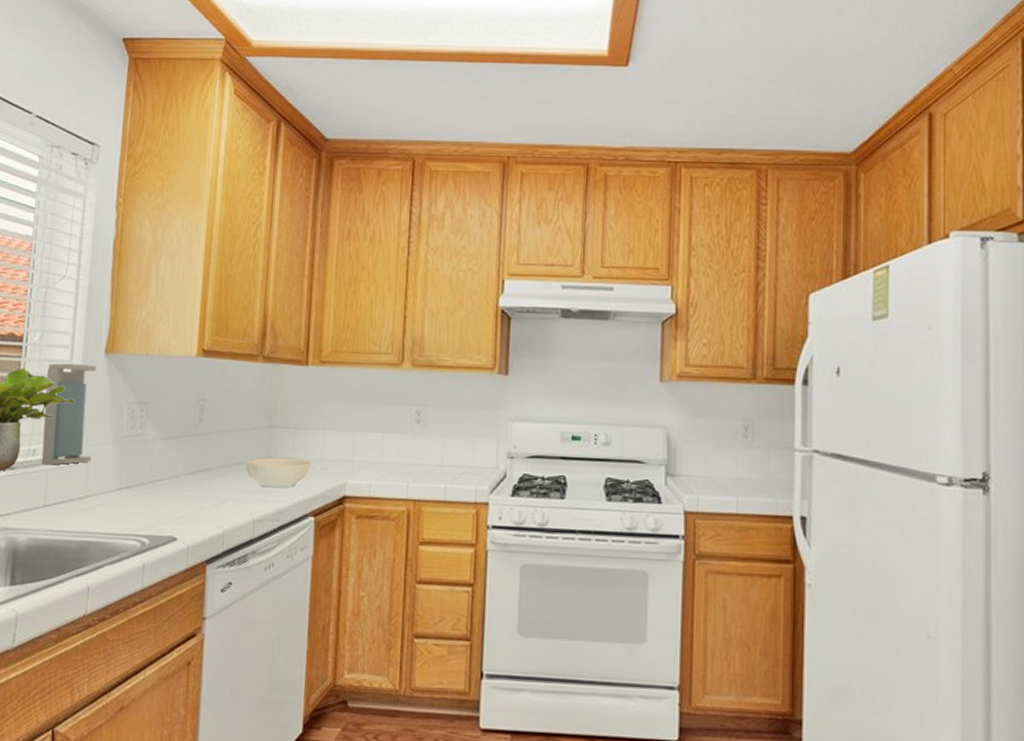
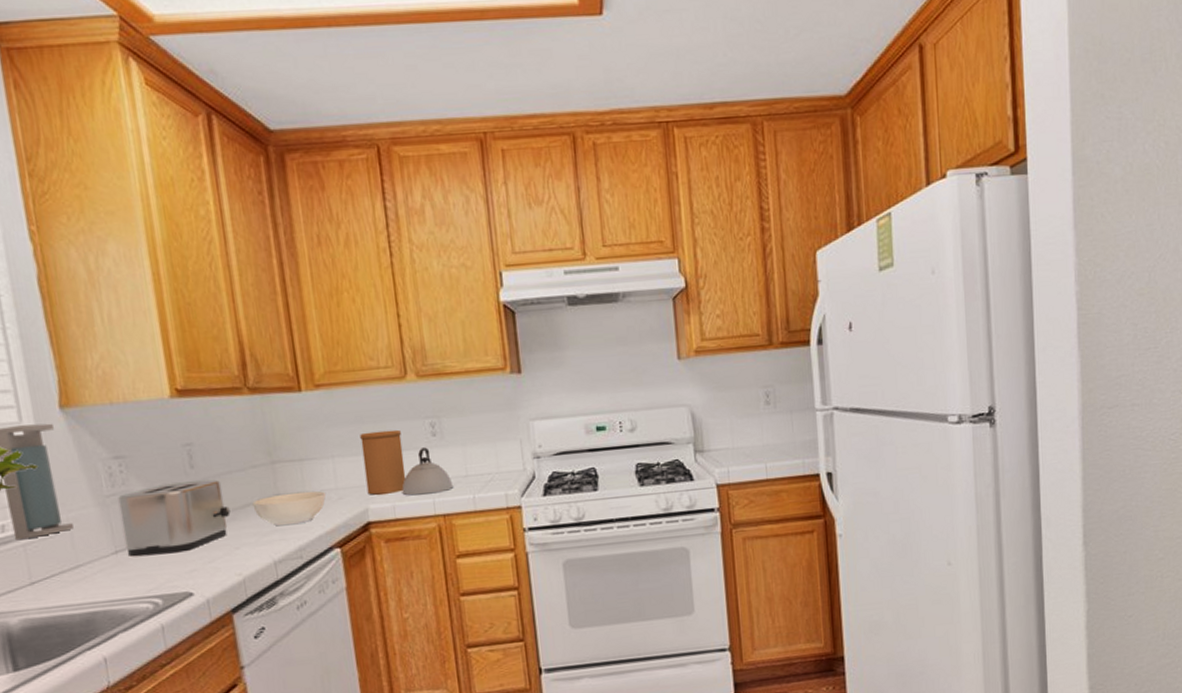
toaster: none [130,433,225,498] -> present [118,479,231,556]
canister: none [348,411,389,472] -> present [360,429,406,495]
kettle: none [380,432,428,478] -> present [401,447,454,496]

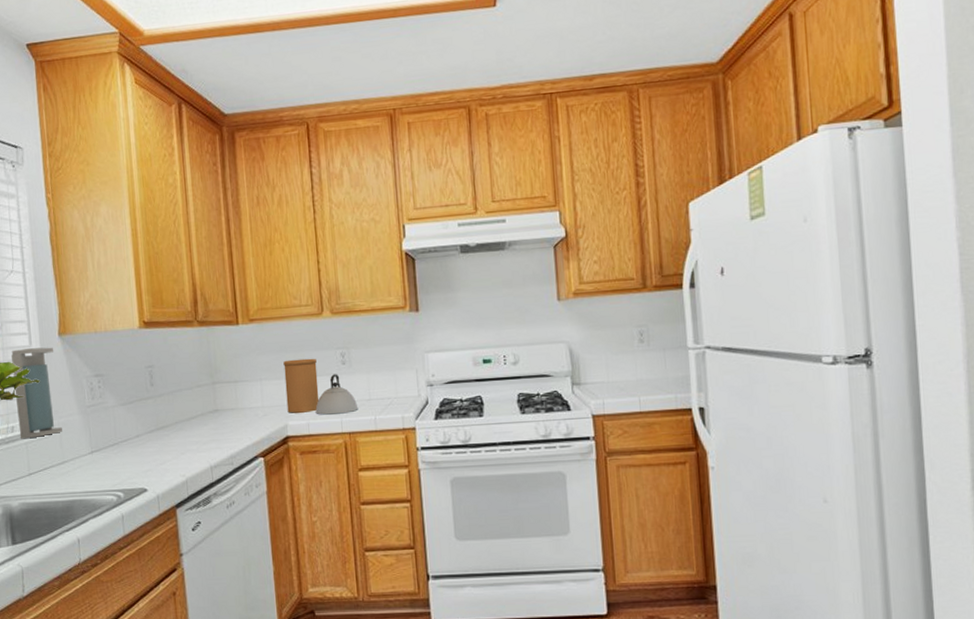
toaster: present [118,479,231,556] -> none [96,395,179,456]
bowl: present [252,491,327,527] -> none [196,408,255,437]

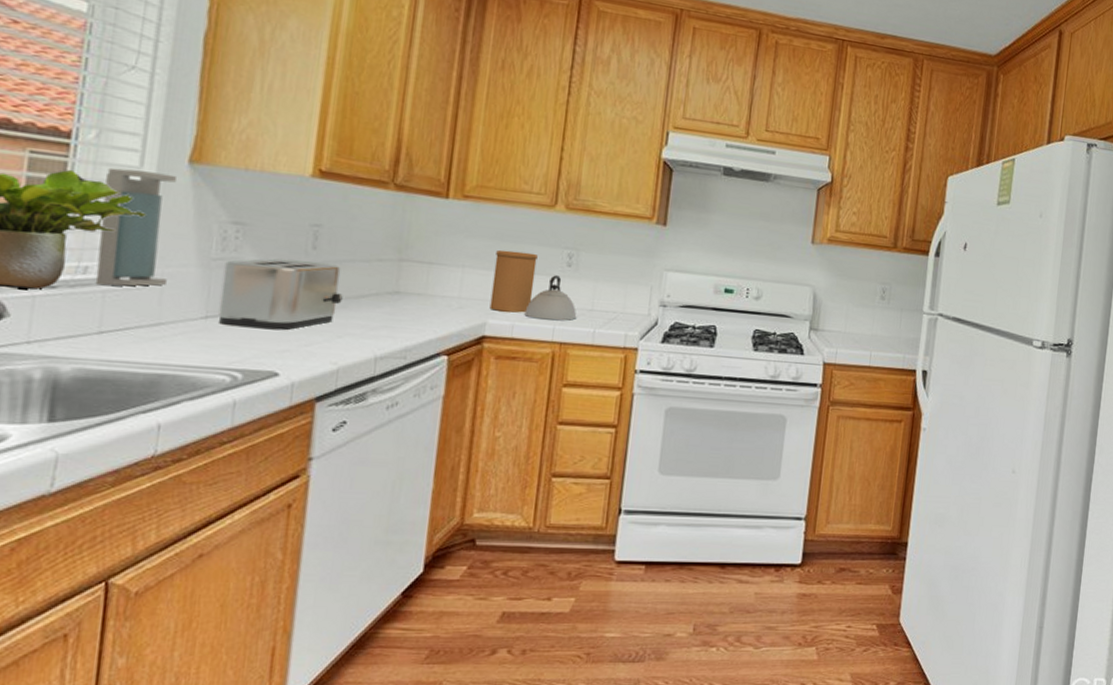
toaster: none [96,395,179,456] -> present [218,258,343,331]

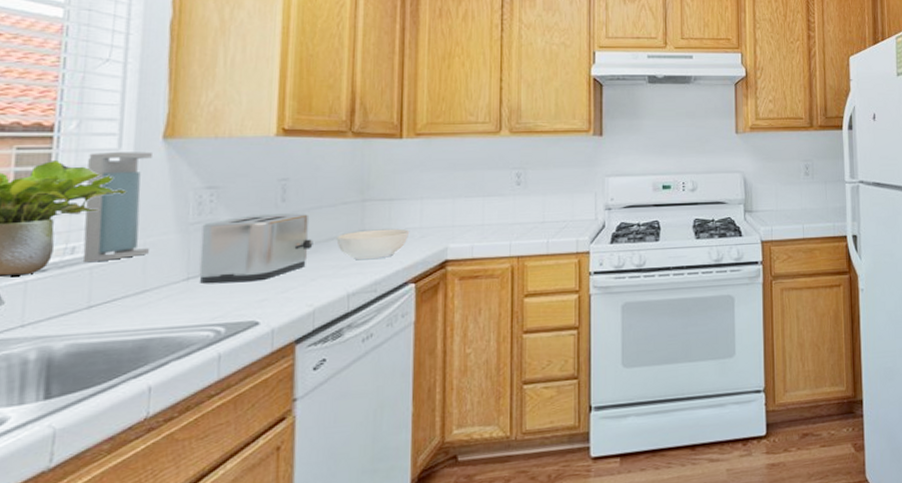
bowl: none [368,292,448,325] -> present [336,228,410,260]
canister: present [489,250,538,313] -> none [449,177,489,235]
kettle: present [524,275,577,321] -> none [482,195,530,238]

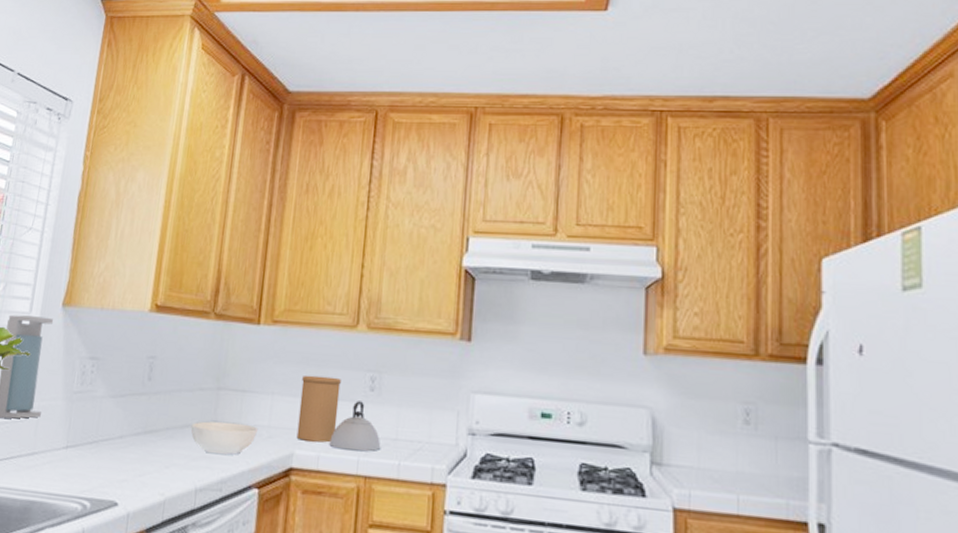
toaster: present [199,213,313,283] -> none [76,390,171,461]
canister: none [449,177,489,235] -> present [296,375,341,443]
kettle: none [482,195,530,238] -> present [329,401,381,452]

